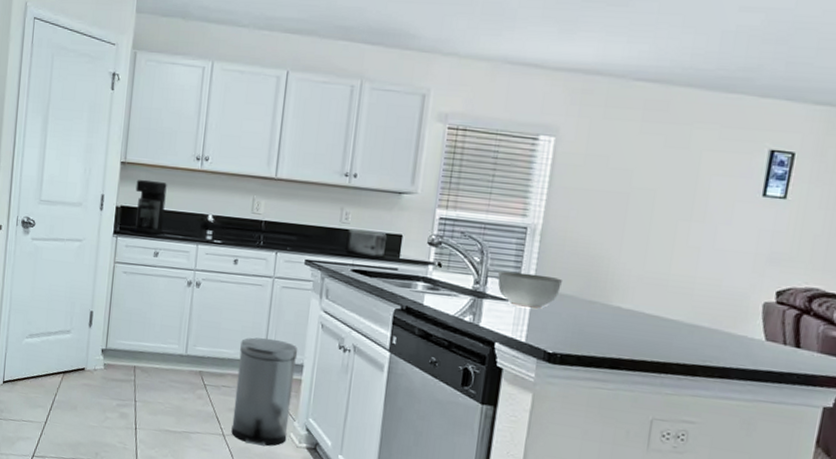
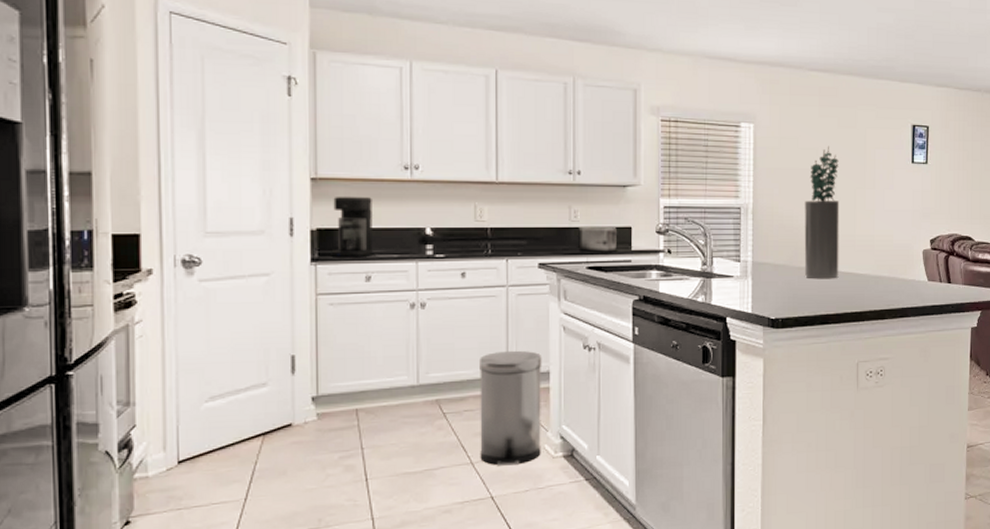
bowl: present [497,271,564,309] -> none [722,249,776,281]
vase: none [597,167,659,321] -> present [804,146,840,279]

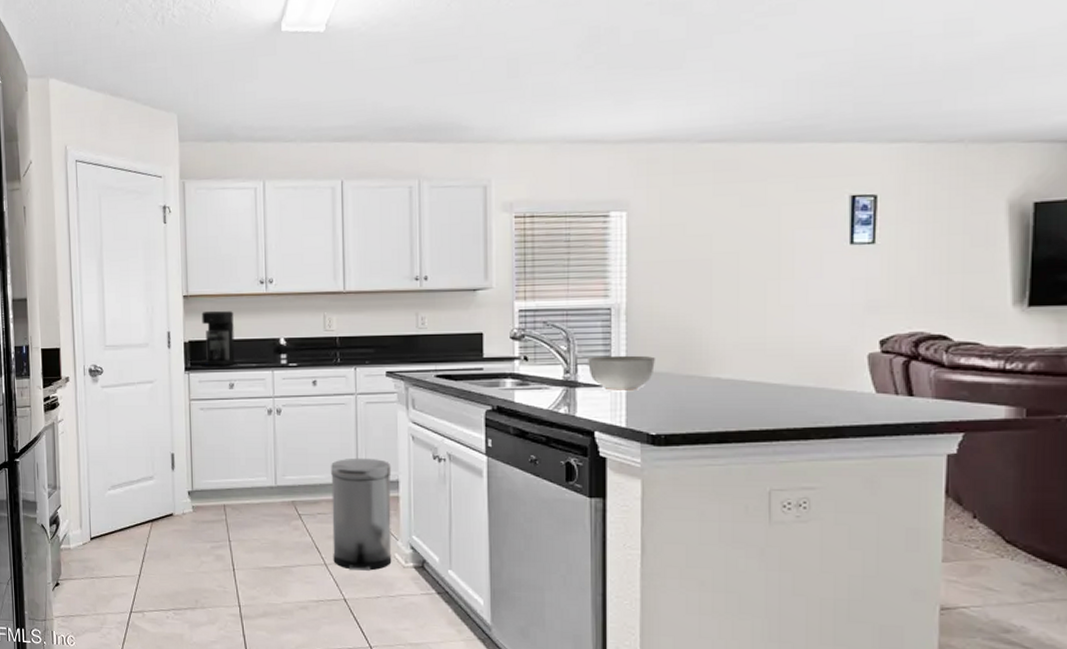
toaster: present [578,226,618,253] -> none [426,333,468,361]
bowl: none [722,249,776,281] -> present [588,355,656,391]
vase: present [804,146,840,279] -> none [694,230,743,390]

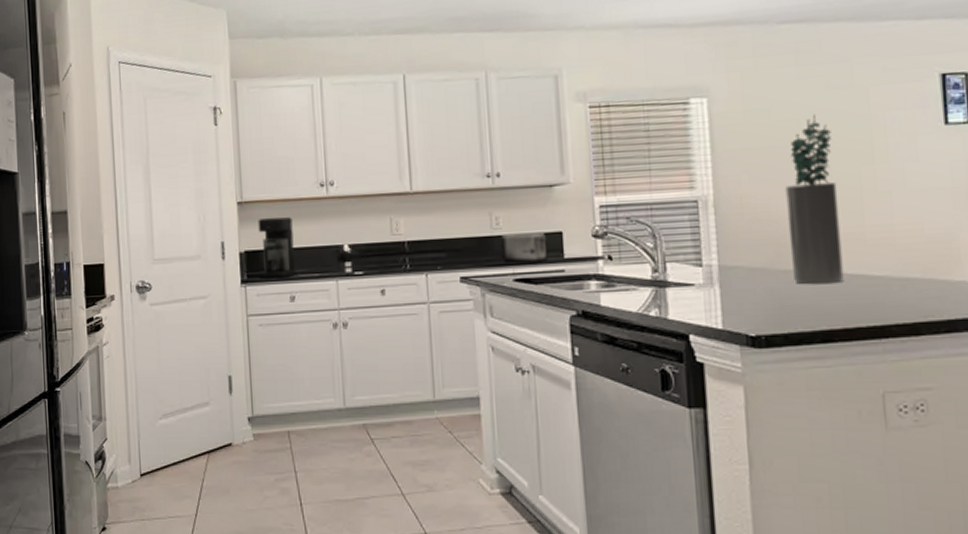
pedal bin: present [331,457,392,571] -> none [404,373,476,500]
toaster: none [426,333,468,361] -> present [501,233,547,264]
bowl: present [588,355,656,391] -> none [677,250,750,290]
vase: none [694,230,743,390] -> present [785,114,844,285]

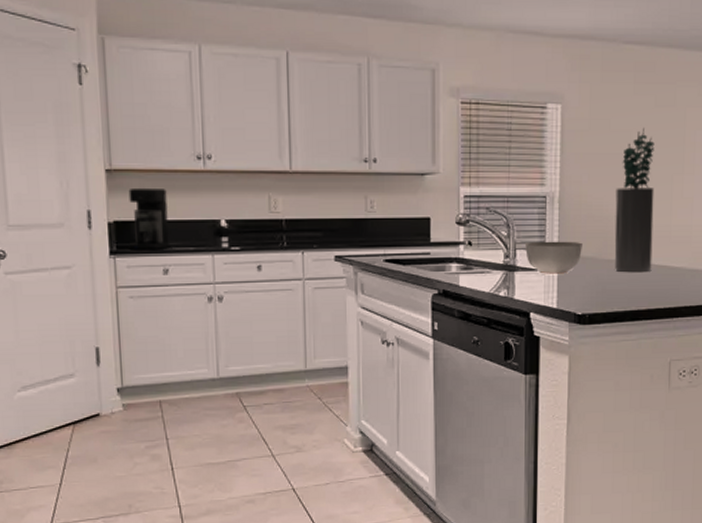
toaster: present [501,233,547,264] -> none [375,217,416,245]
bowl: none [677,250,750,290] -> present [525,241,584,274]

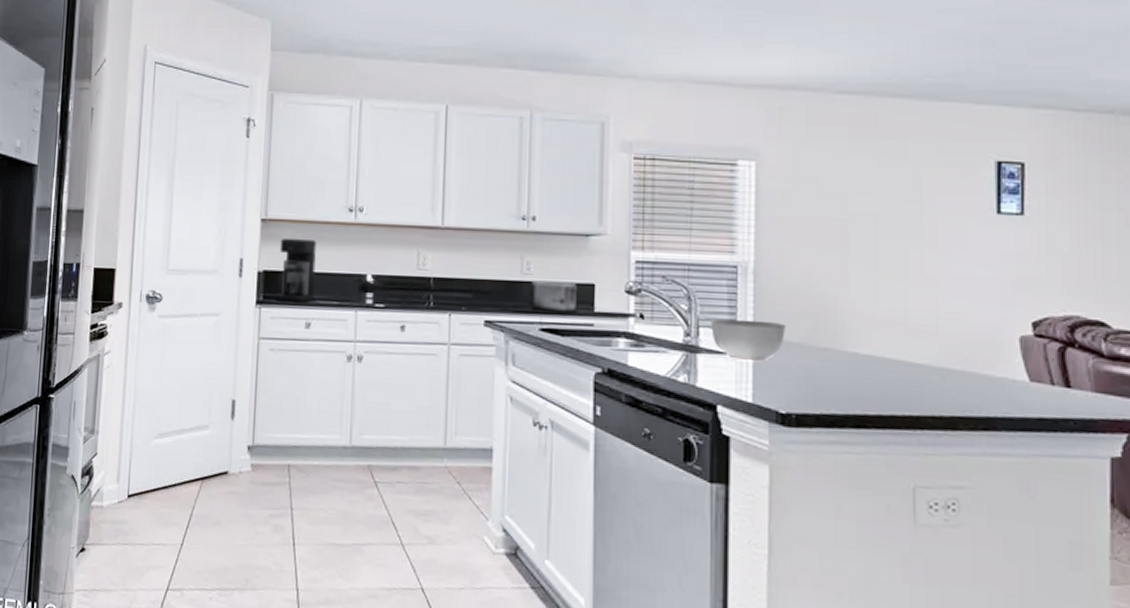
toaster: none [375,217,416,245] -> present [530,280,578,314]
vase: present [614,127,655,273] -> none [829,189,882,368]

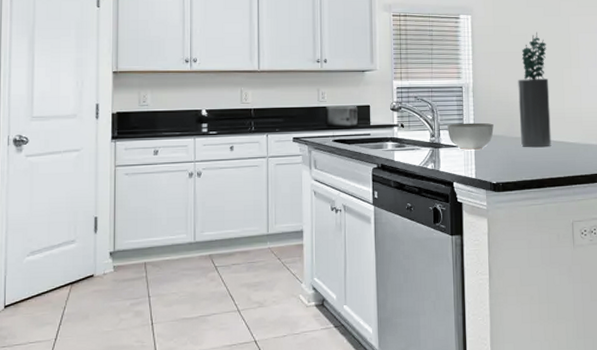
coffee maker: present [274,238,316,303] -> none [127,85,160,136]
vase: none [829,189,882,368] -> present [518,32,551,148]

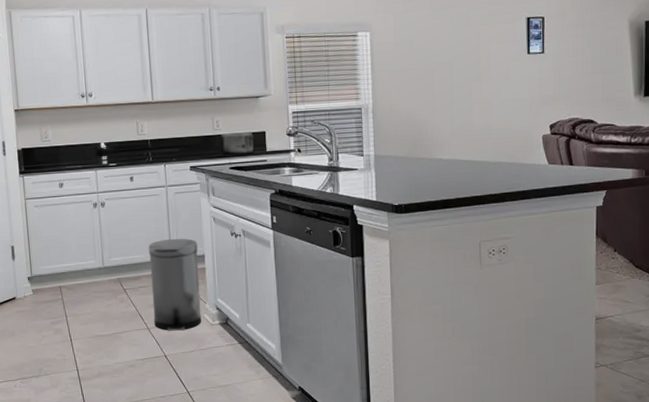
pedal bin: none [245,212,297,313] -> present [149,238,202,331]
bowl: present [447,122,495,150] -> none [346,144,396,173]
vase: present [518,32,551,148] -> none [421,45,458,168]

